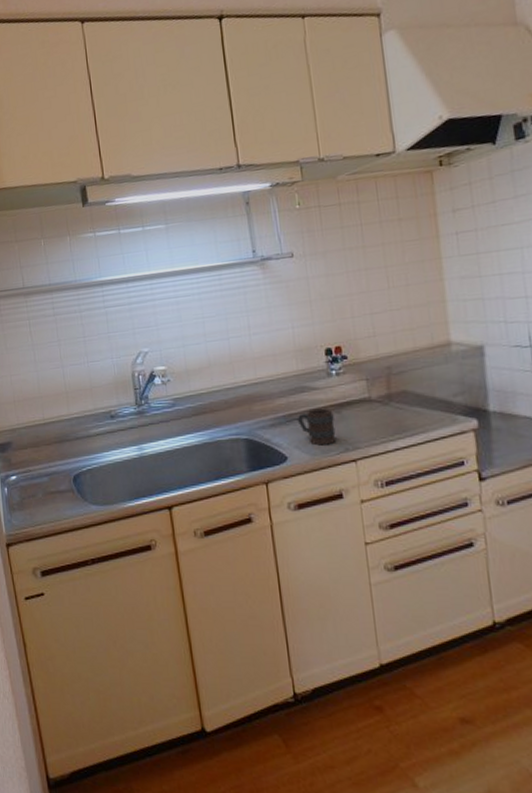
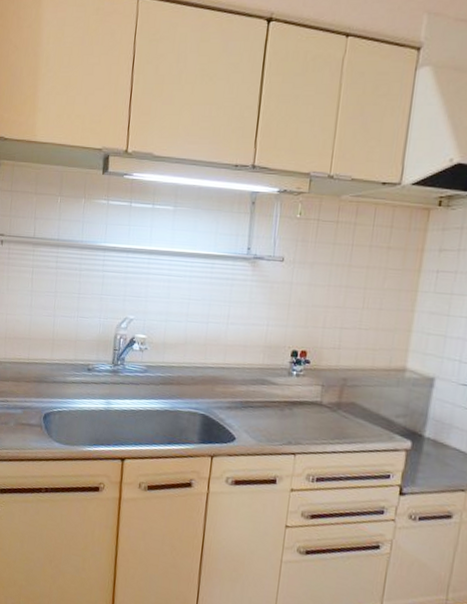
mug: present [297,408,337,445] -> none [251,401,285,435]

